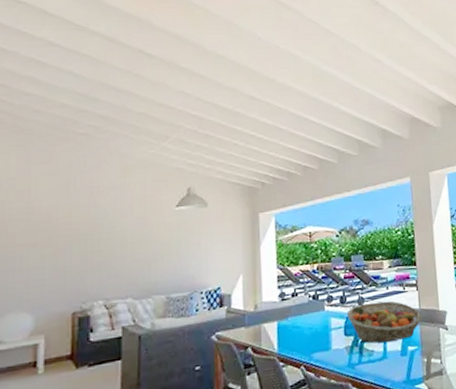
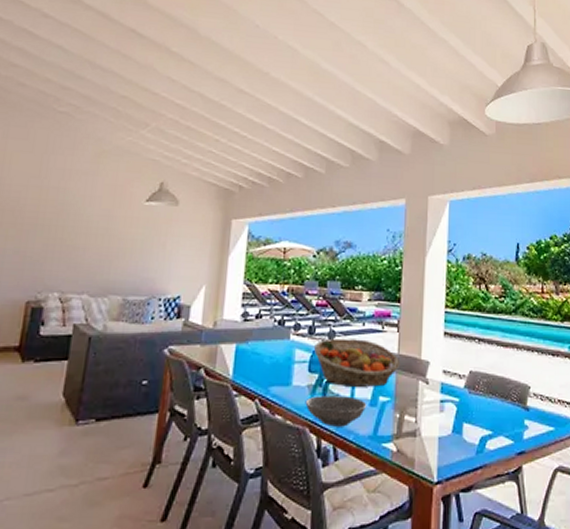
bowl: none [345,350,399,379] -> present [305,396,367,427]

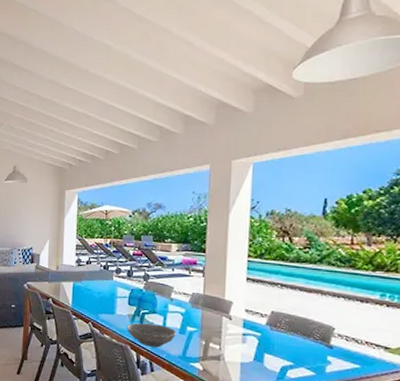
fruit basket: present [314,338,401,387] -> none [133,280,206,319]

